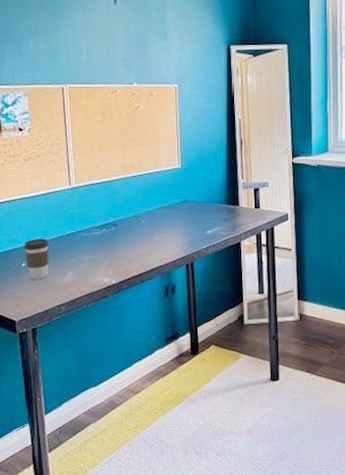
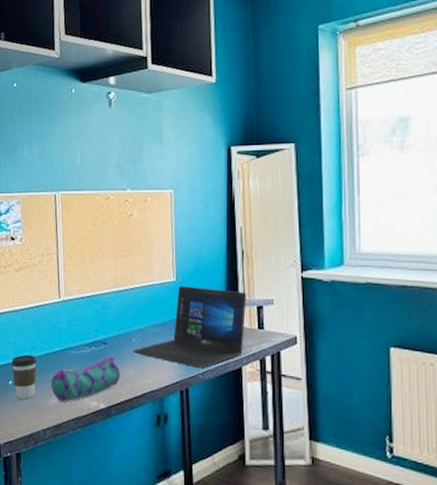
pencil case: none [65,236,130,280] -> present [51,356,120,402]
laptop: none [142,172,245,244] -> present [133,286,247,369]

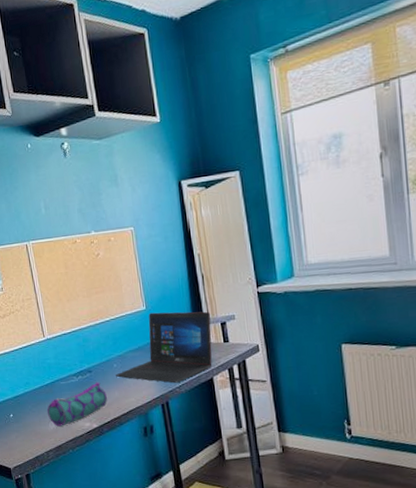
coffee cup: present [11,354,37,400] -> none [9,389,34,429]

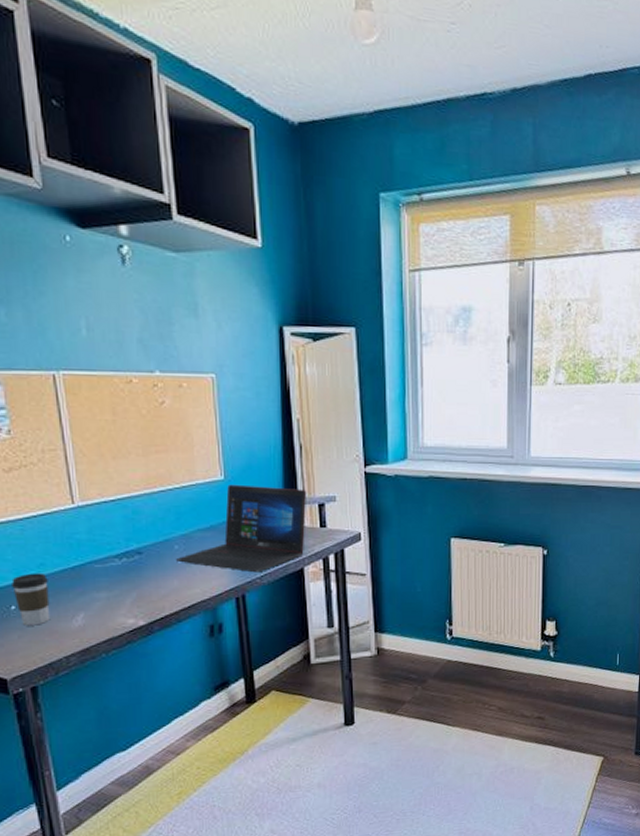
coffee cup: none [9,389,34,429] -> present [11,572,50,626]
pencil case: present [47,382,107,427] -> none [71,567,162,624]

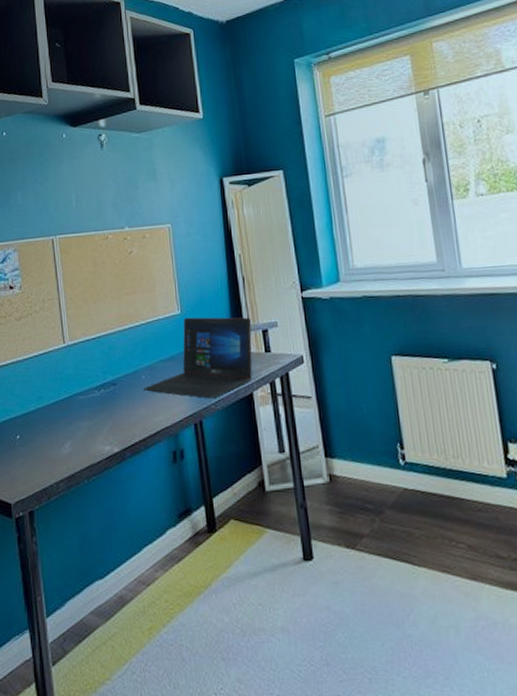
coffee cup: present [11,572,50,626] -> none [18,405,45,454]

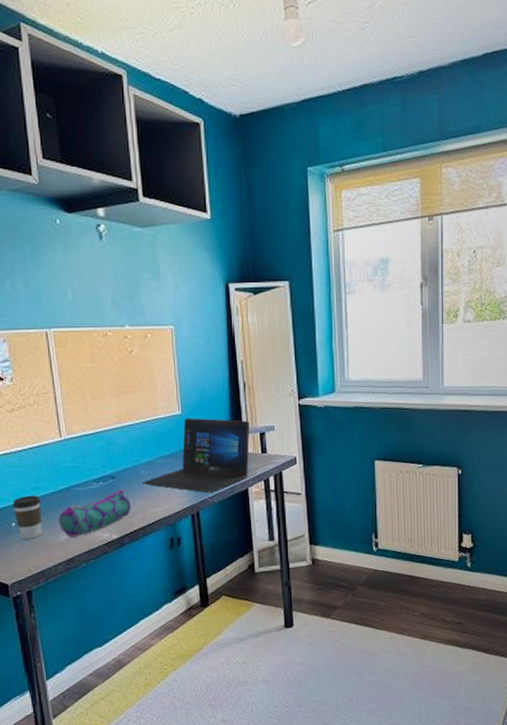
coffee cup: none [18,405,45,454] -> present [12,495,42,540]
pencil case: none [61,396,132,451] -> present [59,489,131,537]

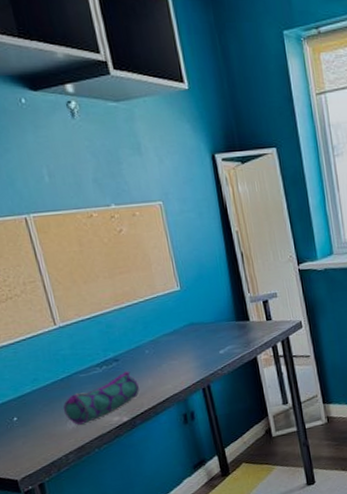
coffee cup: present [12,495,42,540] -> none [11,386,47,433]
laptop: present [143,418,250,493] -> none [148,290,256,366]

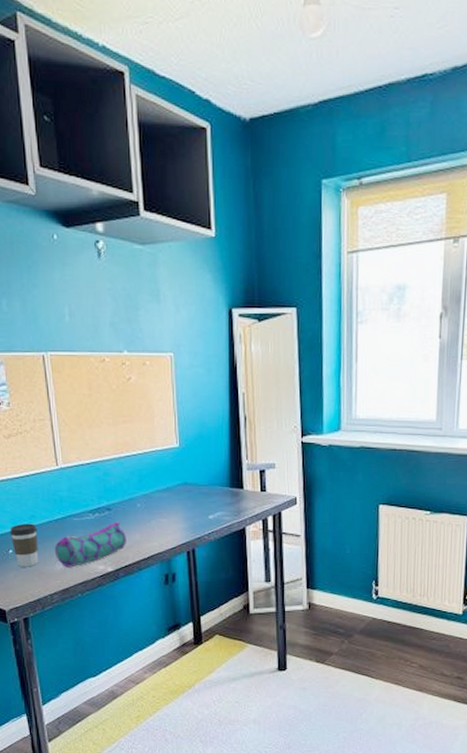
coffee cup: none [11,386,47,433] -> present [10,523,38,567]

